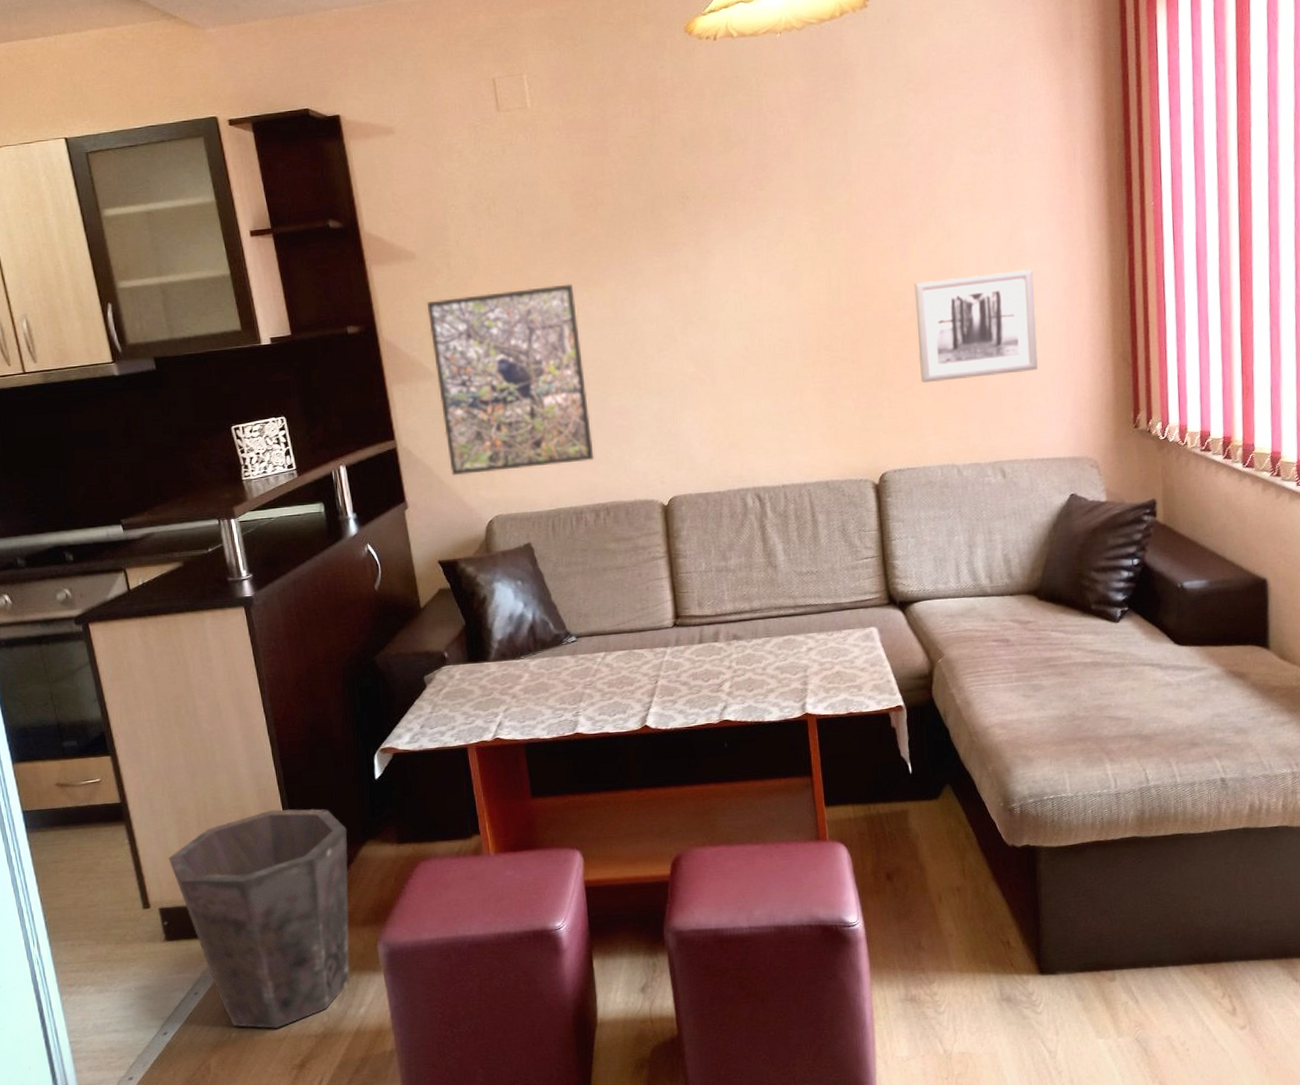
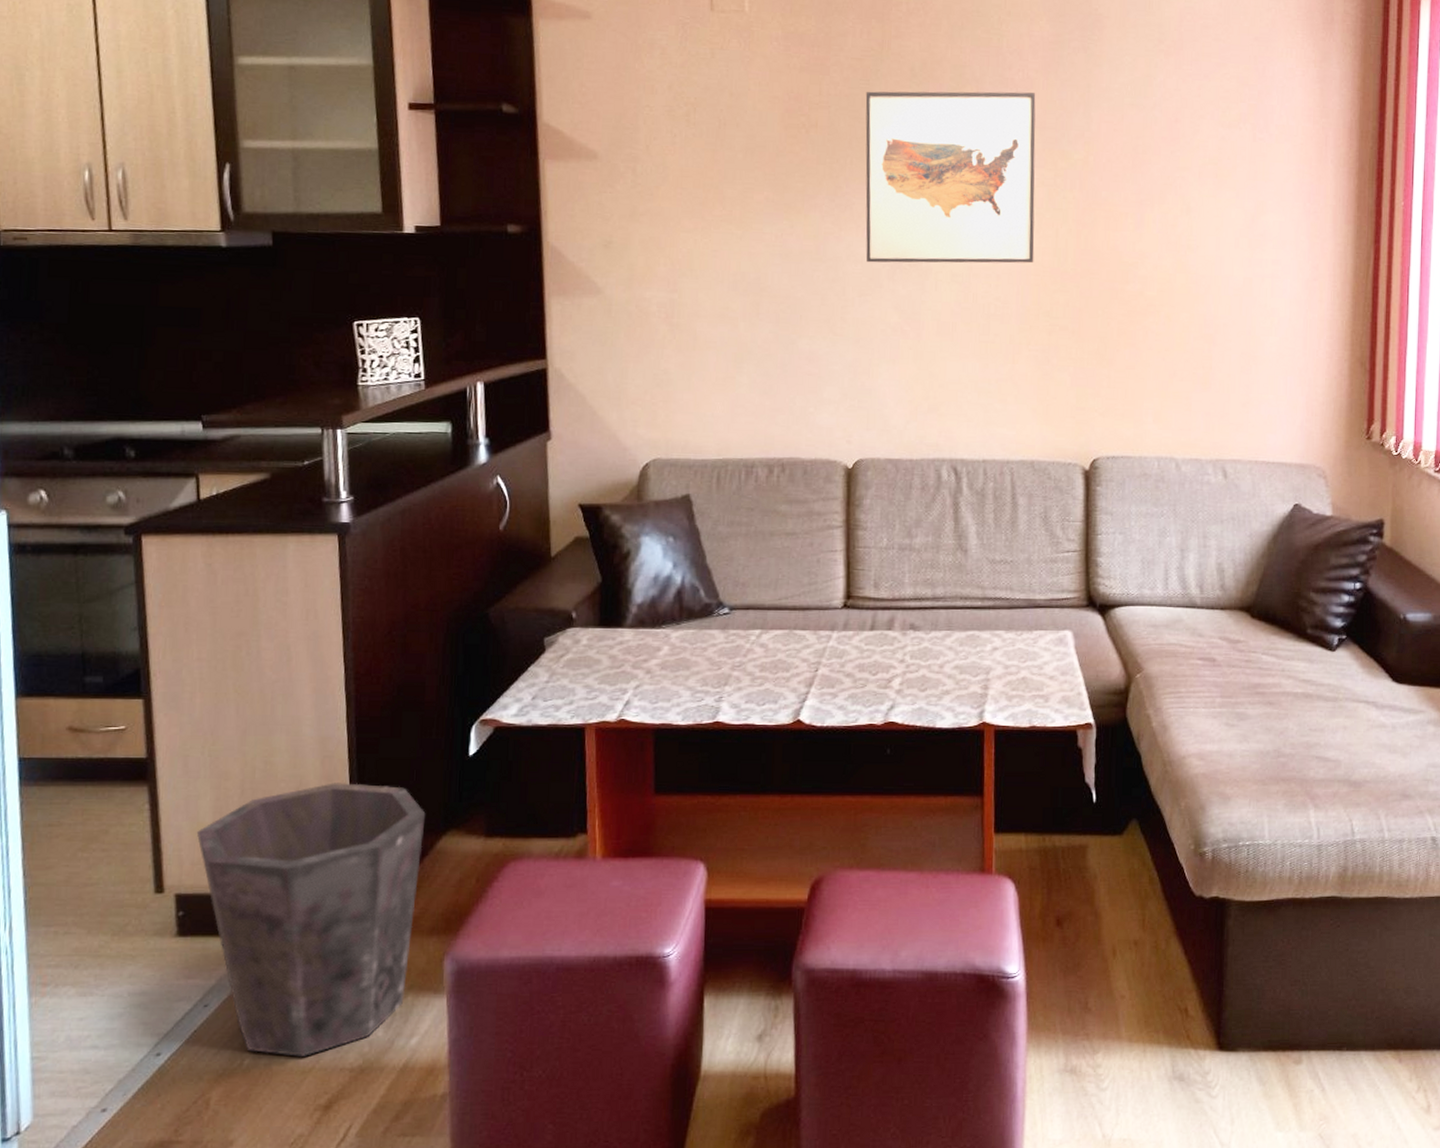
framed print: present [426,284,594,476] -> none [603,207,776,409]
wall art: none [643,146,811,321] -> present [865,91,1036,264]
wall art: present [914,269,1038,383] -> none [1144,255,1273,366]

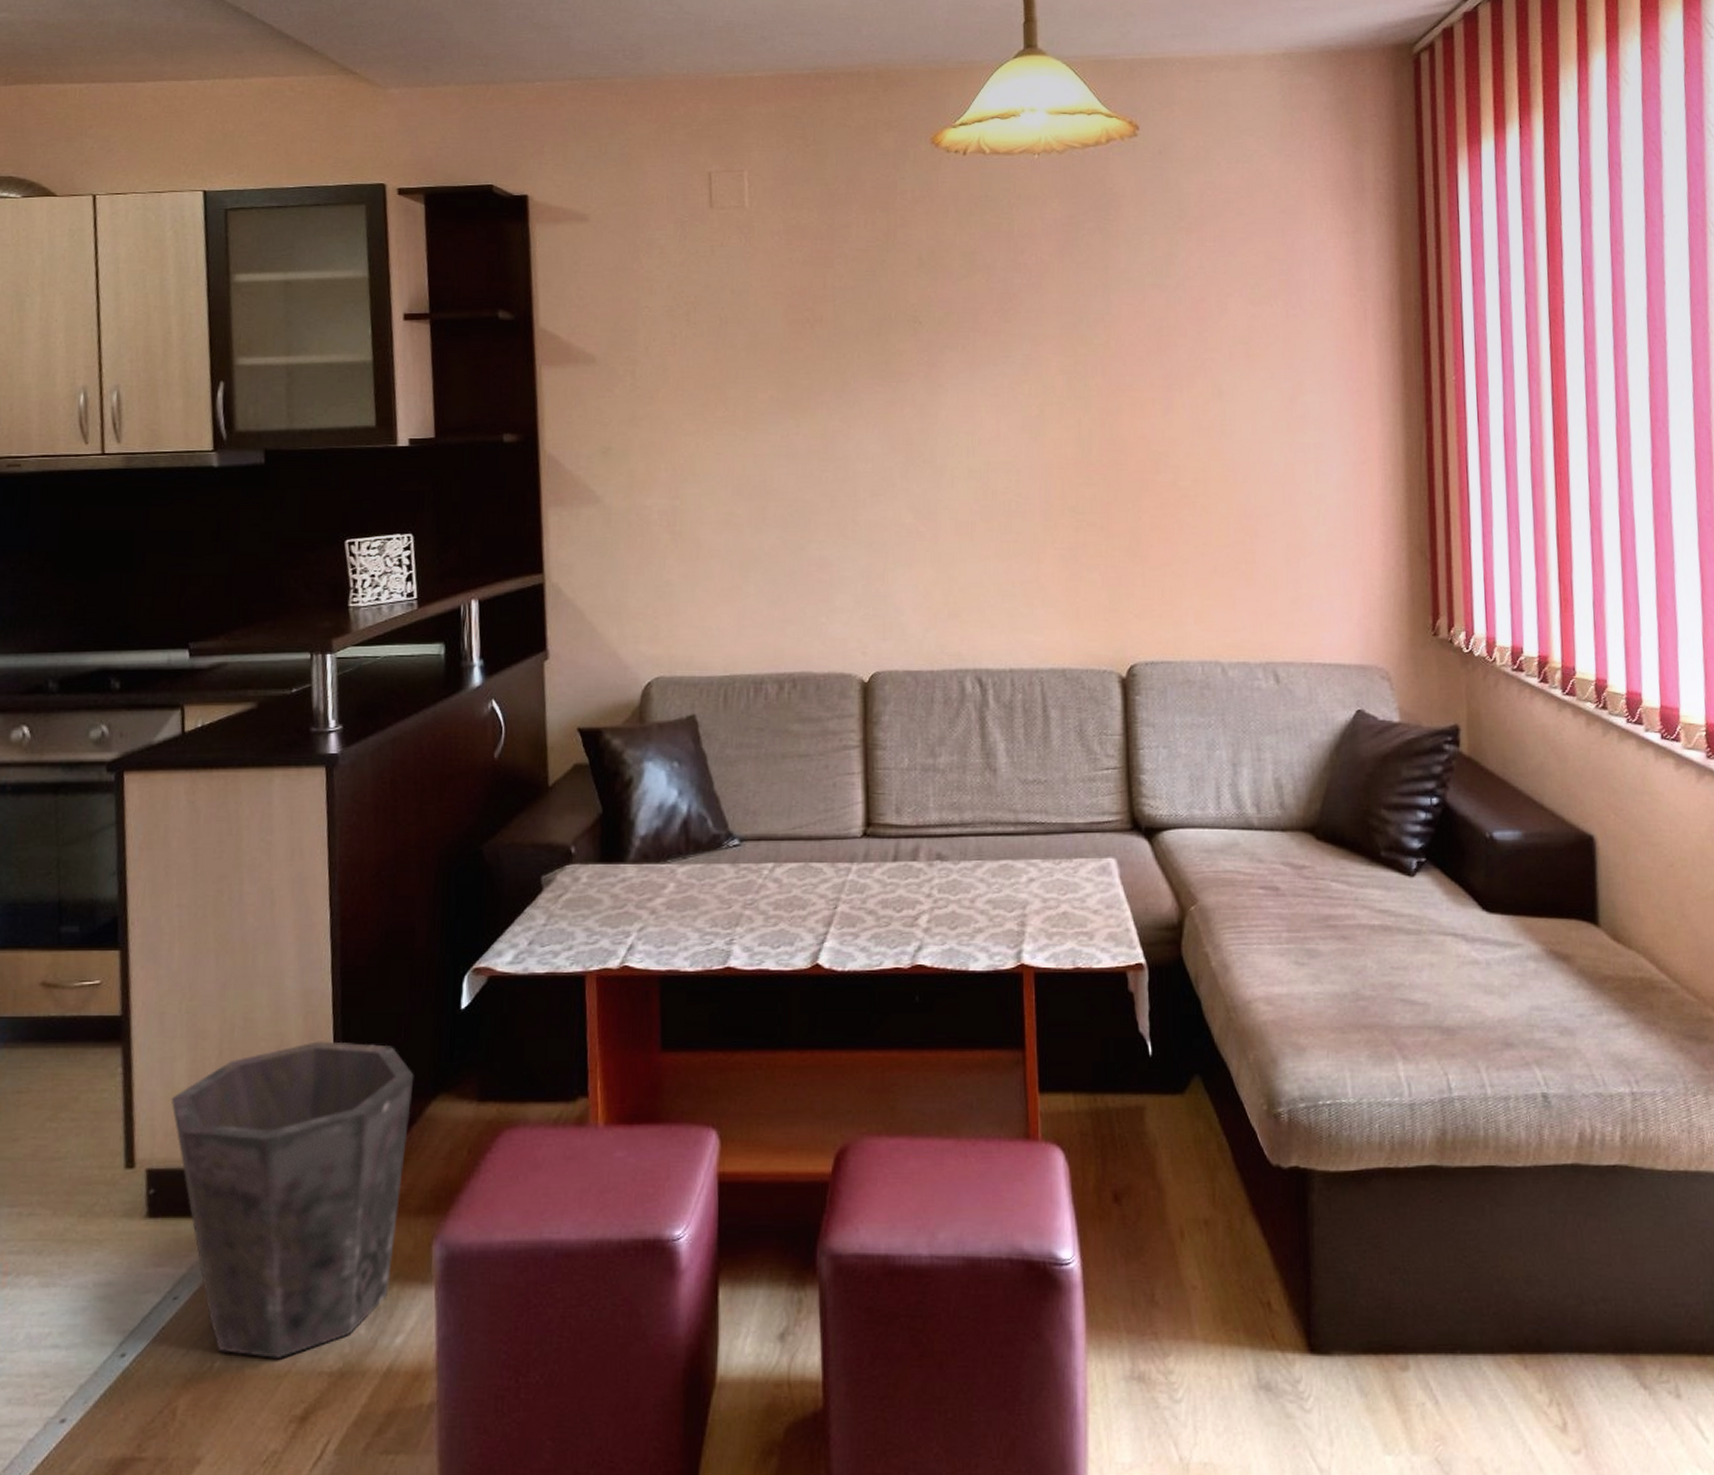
wall art: present [865,91,1036,264] -> none [872,277,1056,461]

